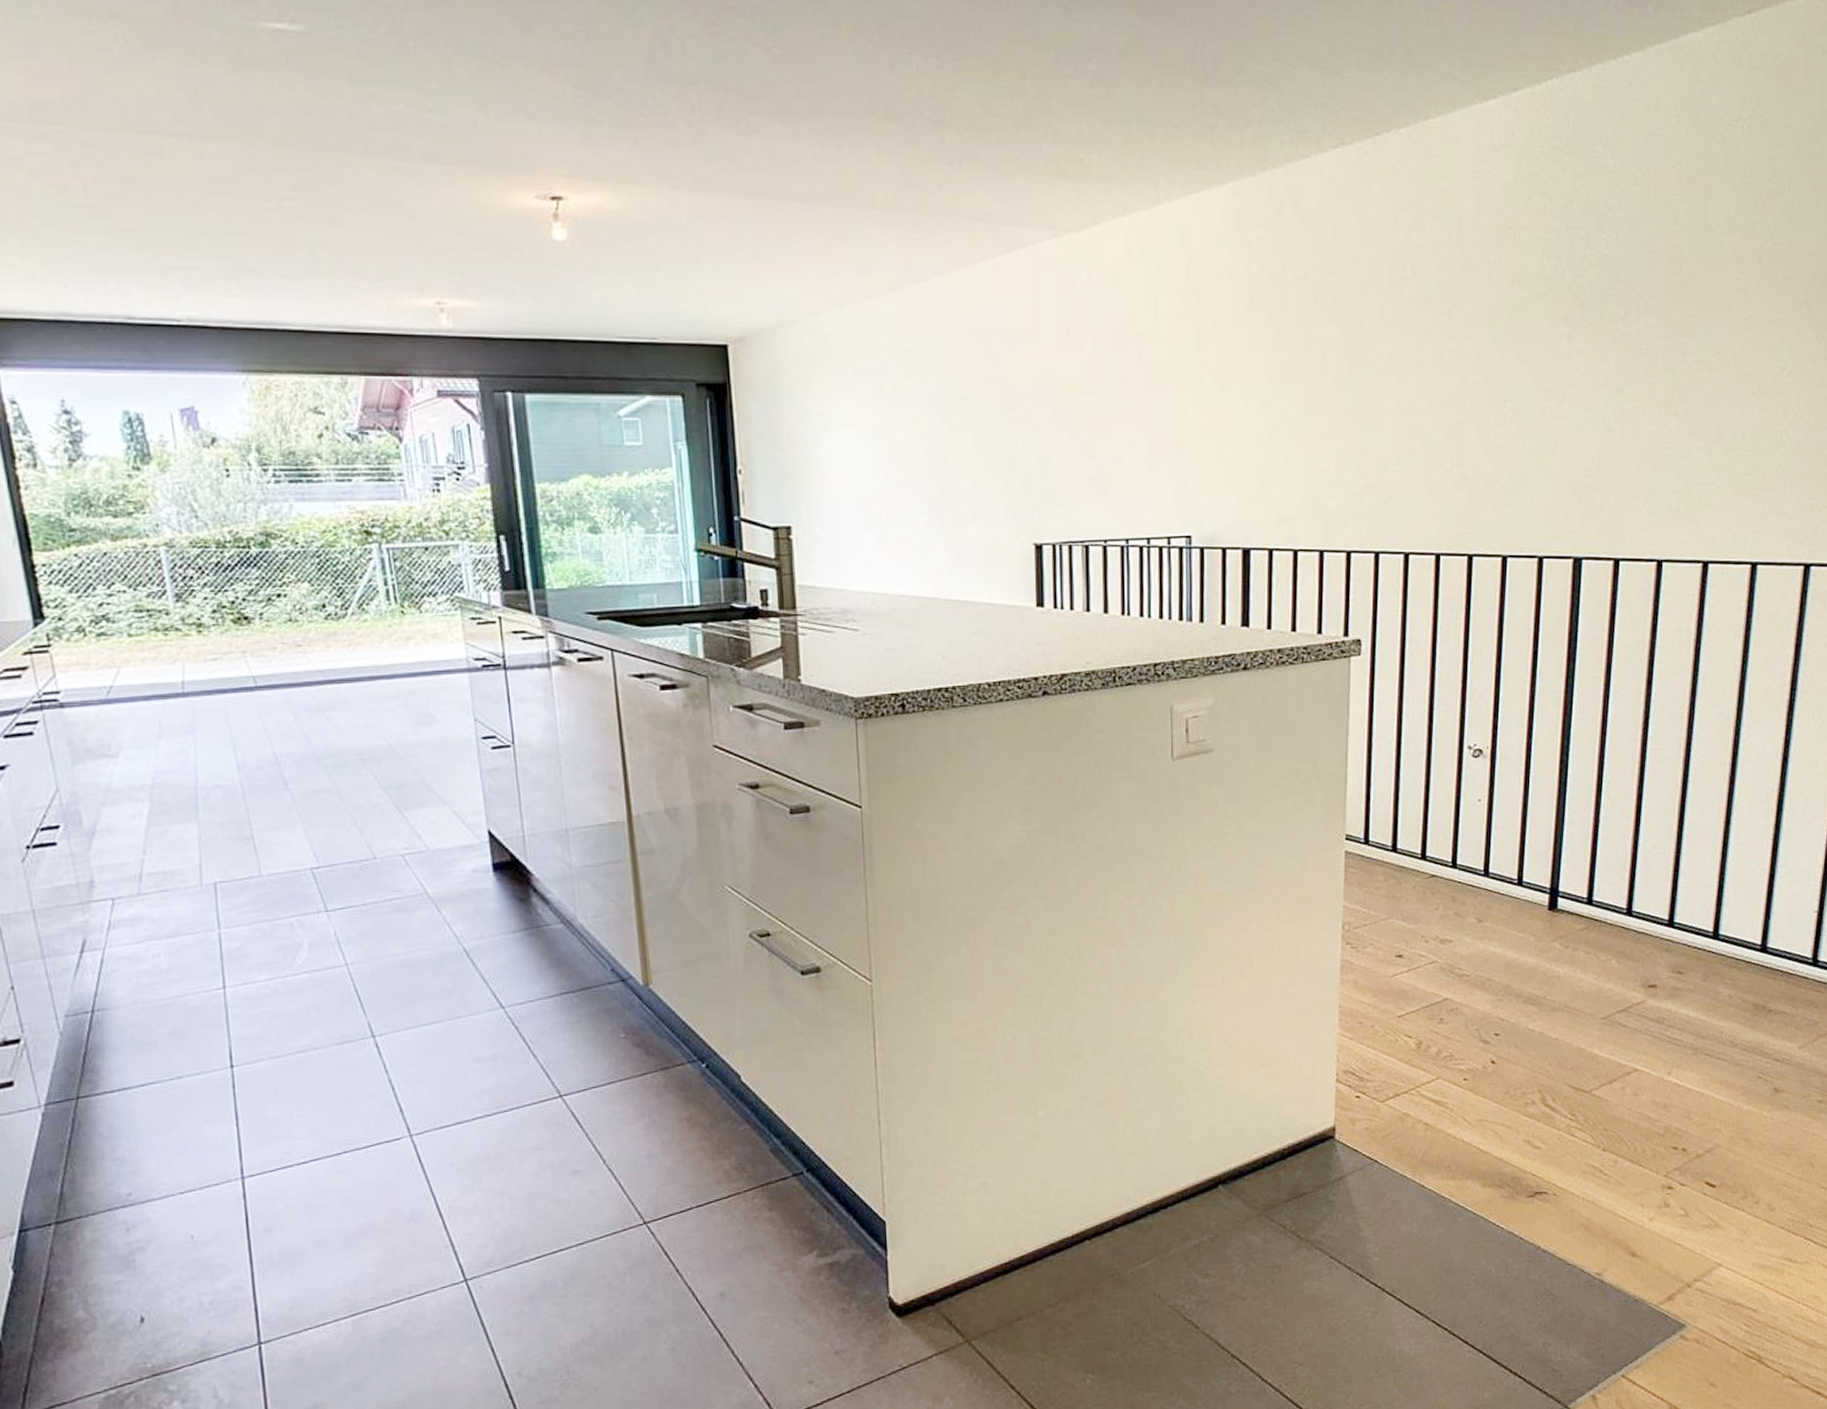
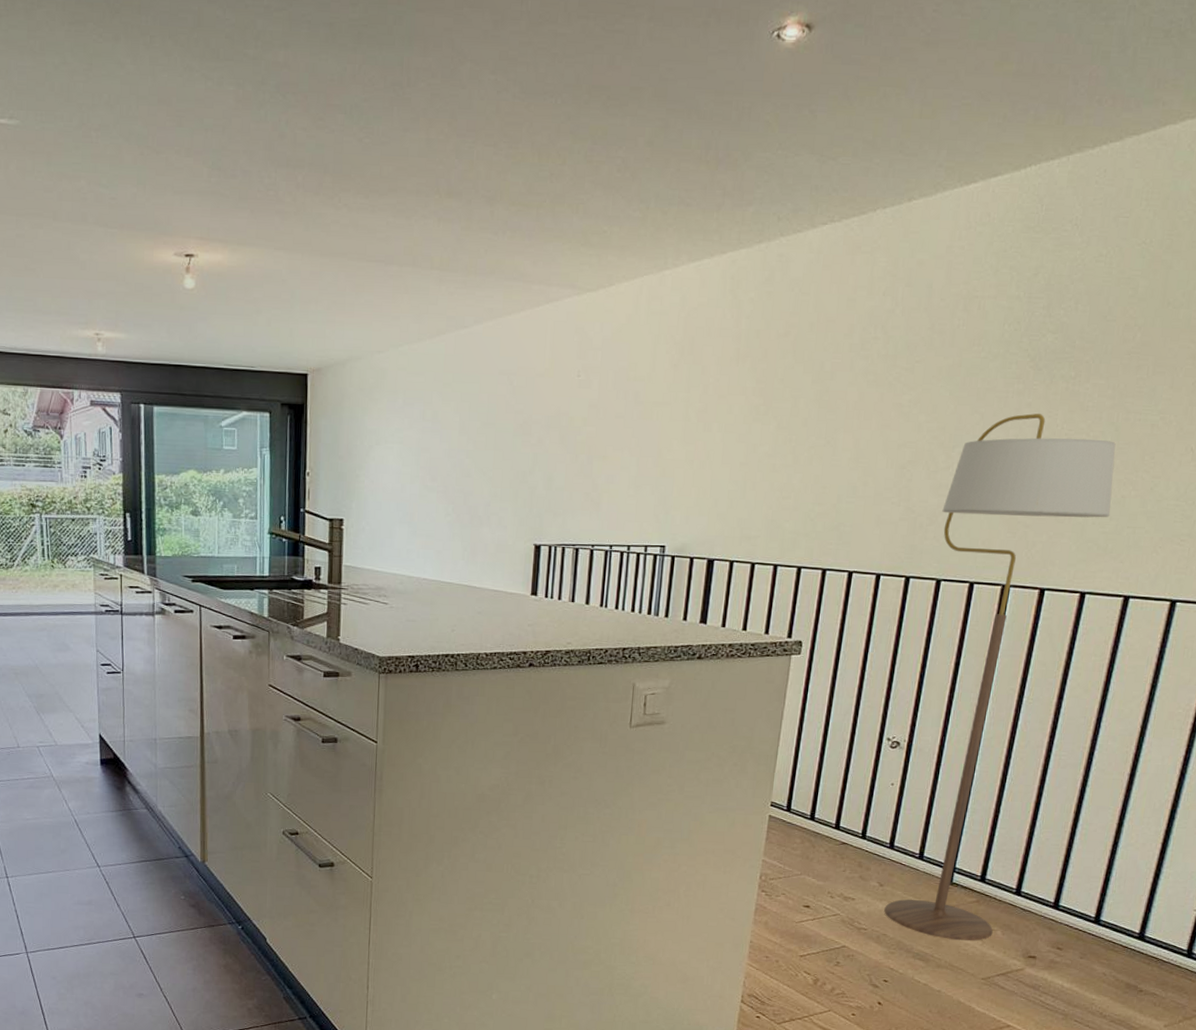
floor lamp: none [1486,359,1678,977] -> present [884,413,1116,941]

